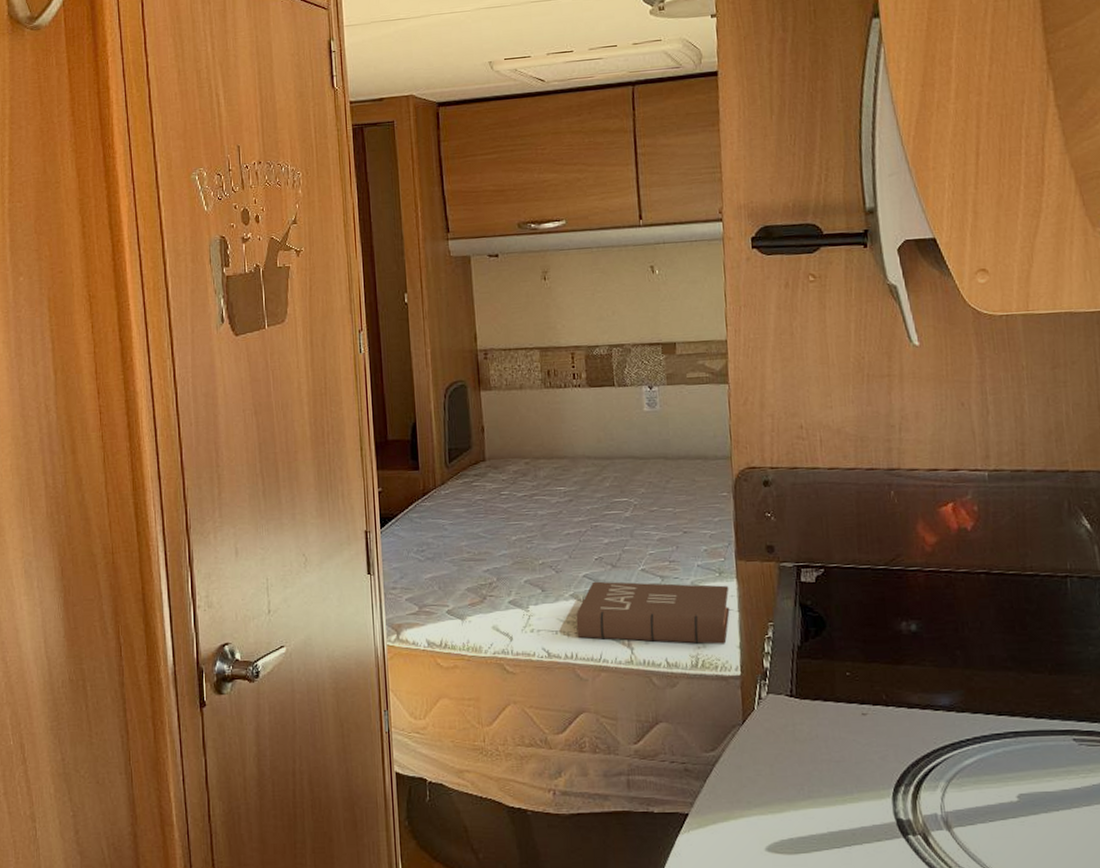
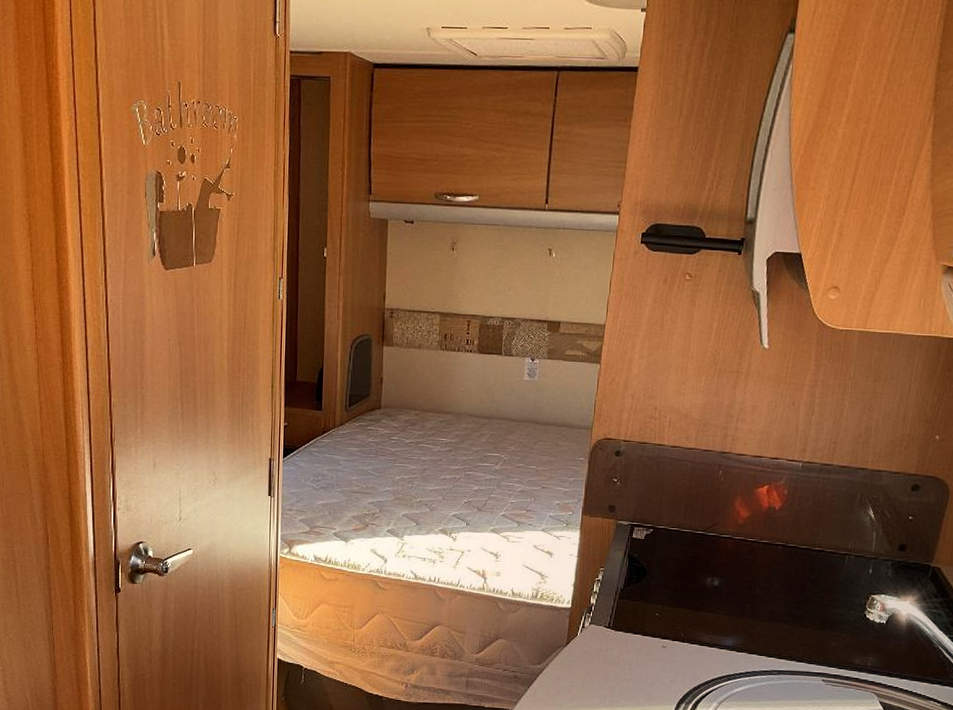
book: present [576,581,730,645] -> none [441,520,573,582]

